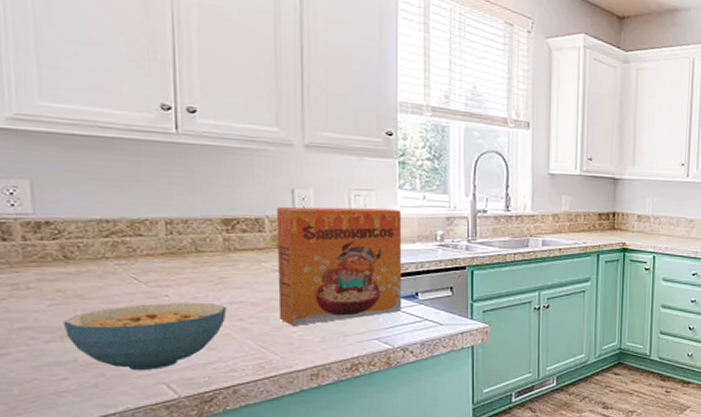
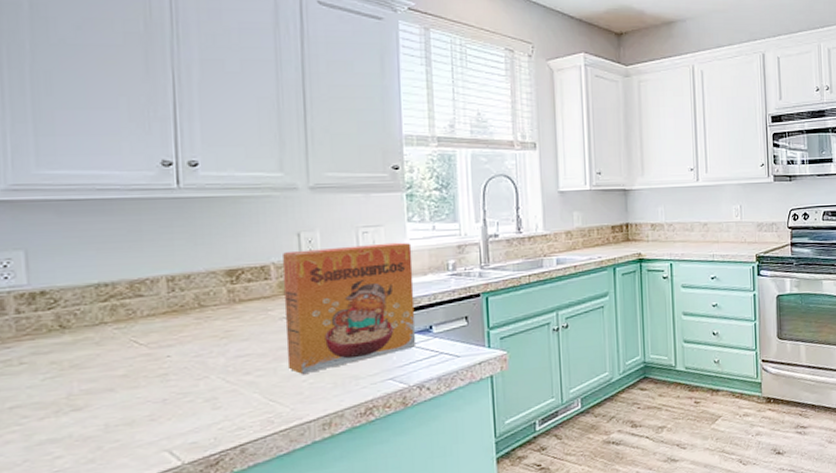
cereal bowl: present [63,302,227,371] -> none [57,359,233,440]

